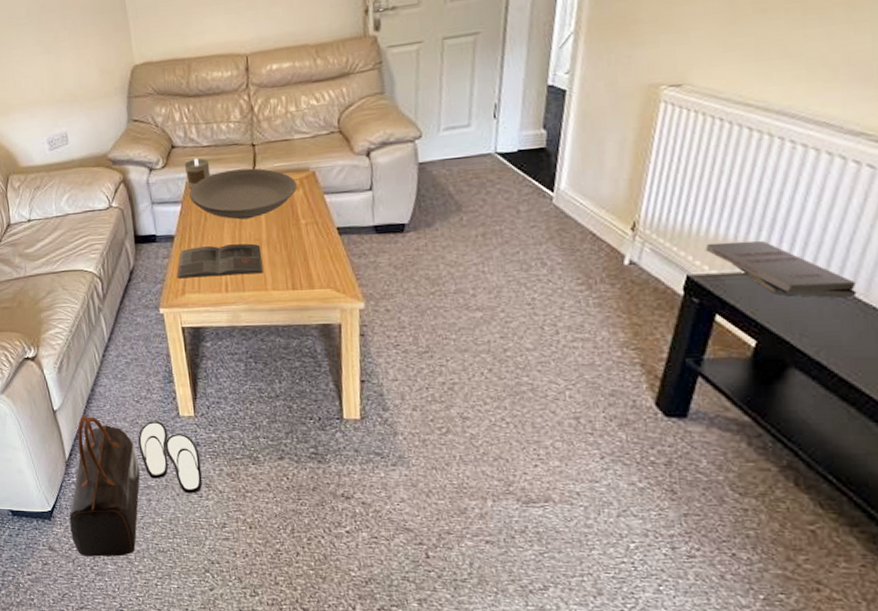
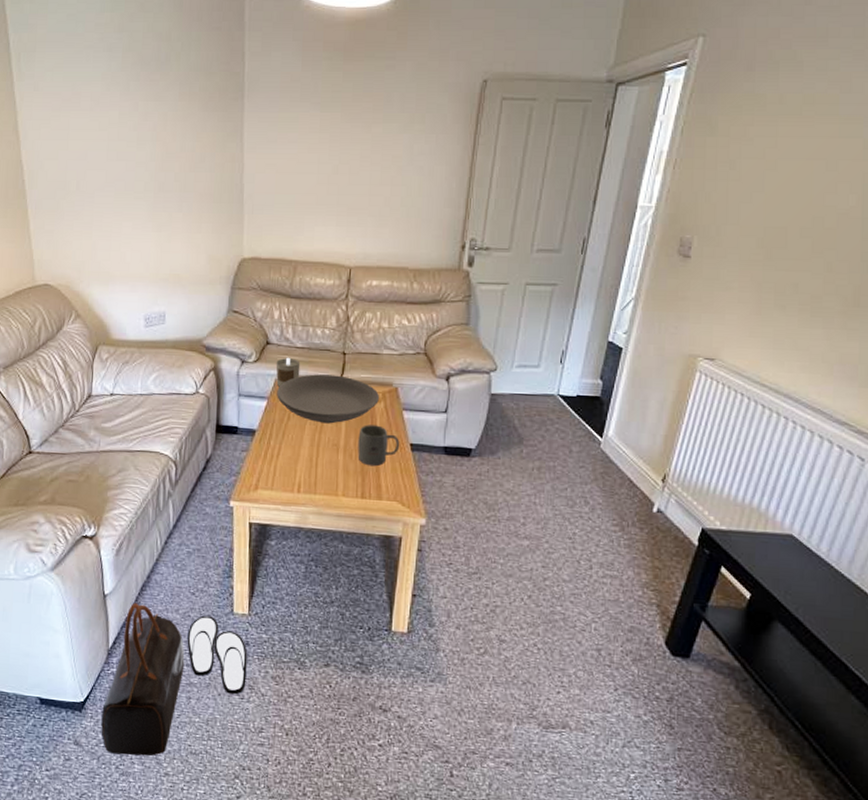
magazine: present [177,243,264,279] -> none [252,444,337,478]
mug: none [280,213,326,257] -> present [357,425,400,467]
books: present [705,241,857,299] -> none [719,501,831,565]

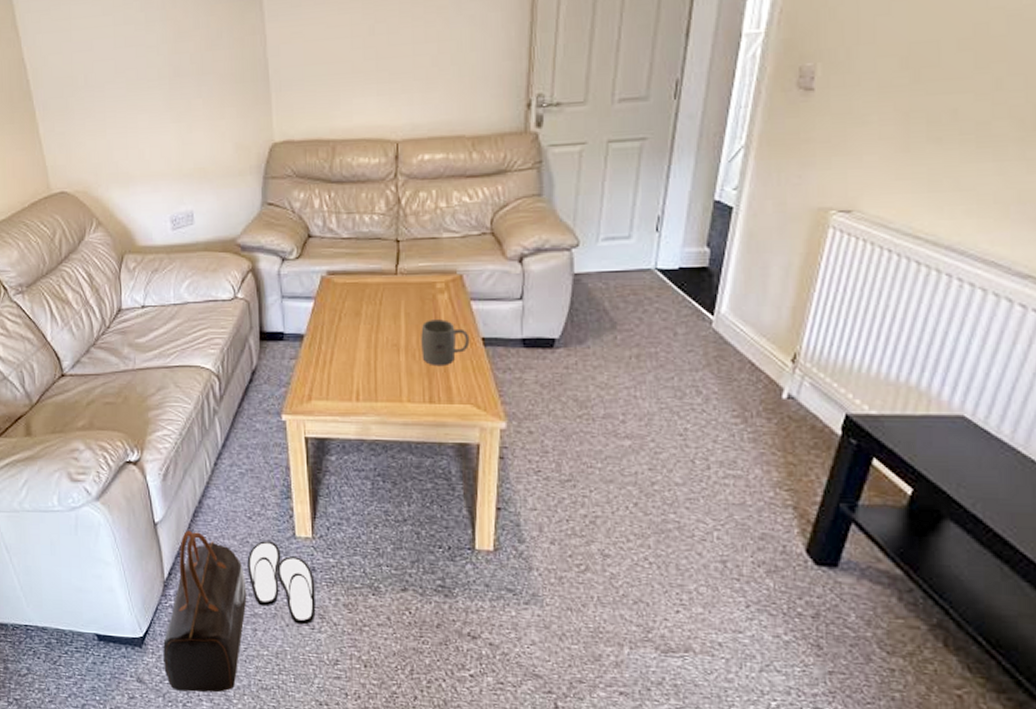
candle: present [275,357,301,387] -> none [320,250,349,284]
decorative bowl: present [277,374,380,424] -> none [324,266,443,322]

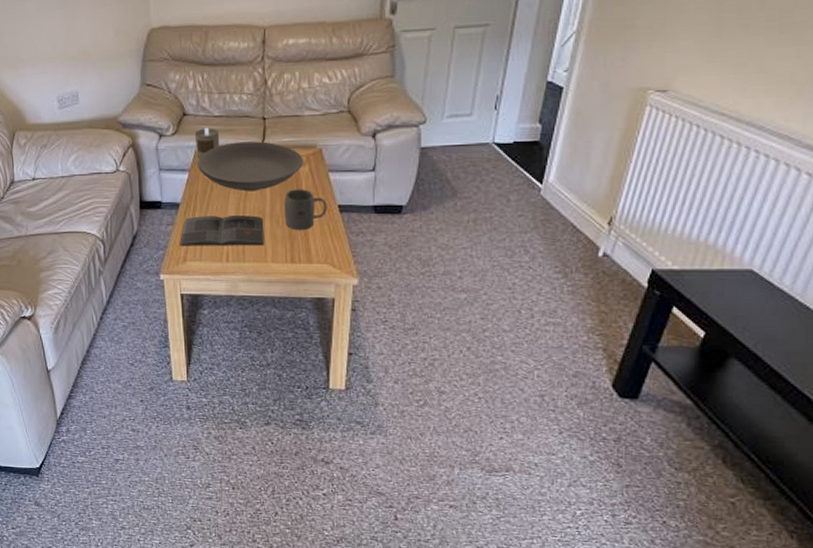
handbag: present [163,530,247,693] -> none [57,376,130,513]
slippers: present [247,541,316,625] -> none [130,384,190,455]
magazine: none [304,349,399,383] -> present [179,215,264,246]
candle: none [320,250,349,284] -> present [194,127,220,158]
decorative bowl: none [324,266,443,322] -> present [198,141,304,192]

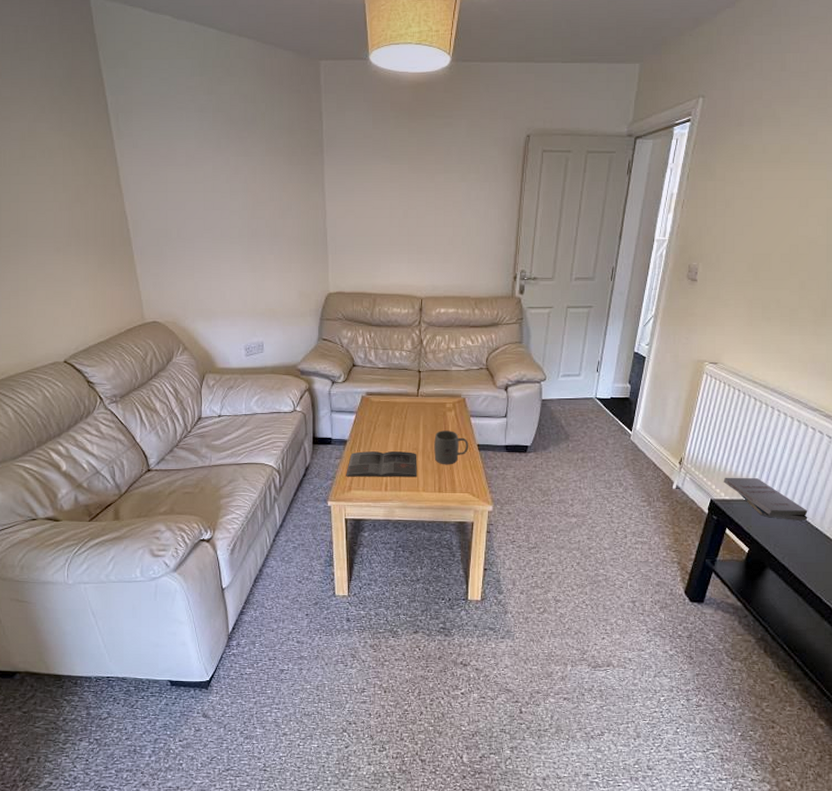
candle: present [194,127,220,158] -> none [362,377,383,402]
decorative bowl: present [198,141,304,192] -> none [364,390,451,431]
books: none [671,240,796,298] -> present [723,477,808,522]

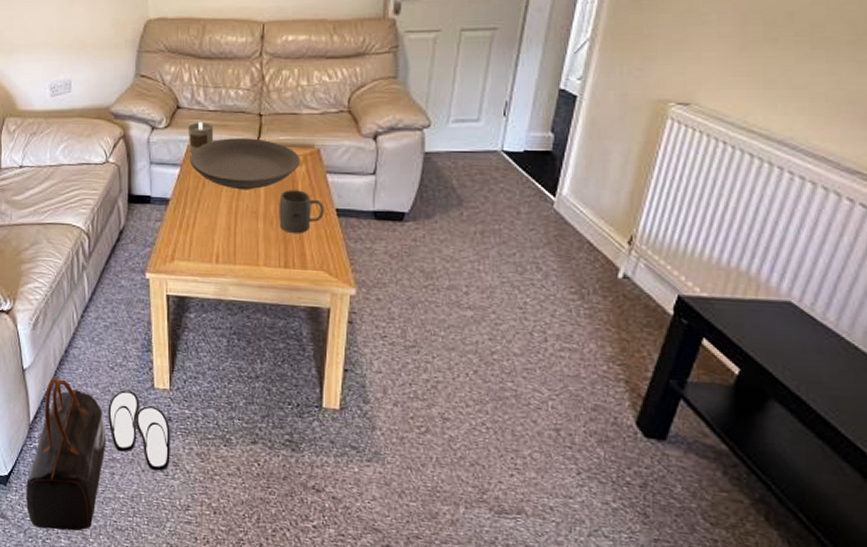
handbag: none [226,593,295,722] -> present [26,377,107,531]
slippers: none [297,599,349,663] -> present [108,390,170,471]
magazine: present [346,451,417,477] -> none [168,213,257,247]
candle: none [362,377,383,402] -> present [187,121,214,153]
decorative bowl: none [364,390,451,431] -> present [190,138,301,190]
books: present [723,477,808,522] -> none [698,265,841,336]

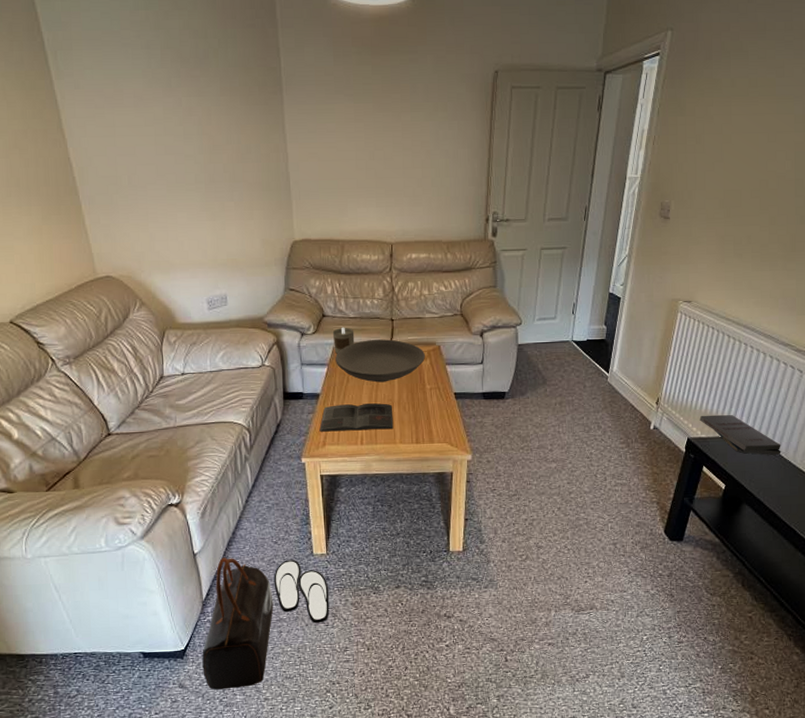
magazine: none [168,213,257,247] -> present [319,403,394,432]
mug: present [279,190,325,234] -> none [410,380,446,416]
books: none [698,265,841,336] -> present [699,414,781,456]

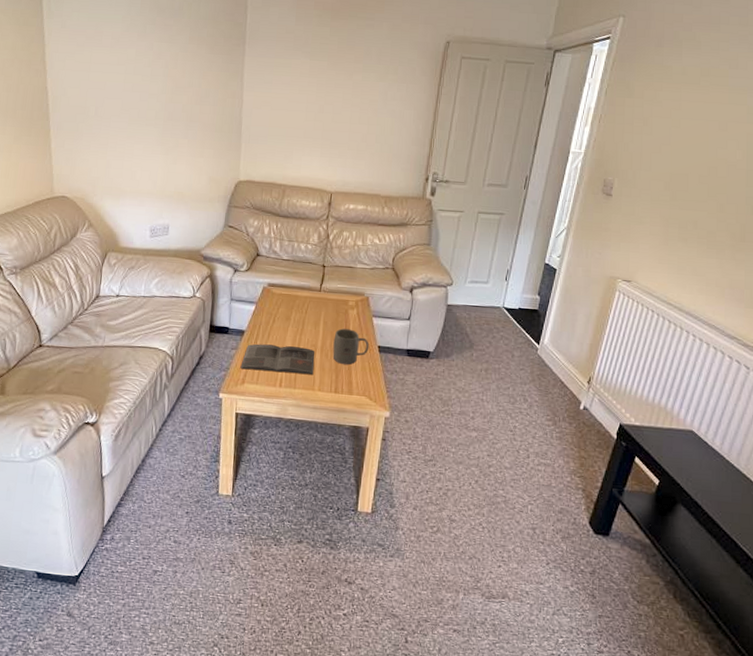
handbag: present [202,557,274,690] -> none [92,484,173,627]
slippers: present [274,560,330,623] -> none [175,496,230,569]
candle: present [332,327,355,354] -> none [264,268,286,293]
decorative bowl: present [335,339,426,383] -> none [264,283,354,327]
mug: none [410,380,446,416] -> present [332,328,369,366]
books: present [699,414,781,456] -> none [633,401,723,456]

